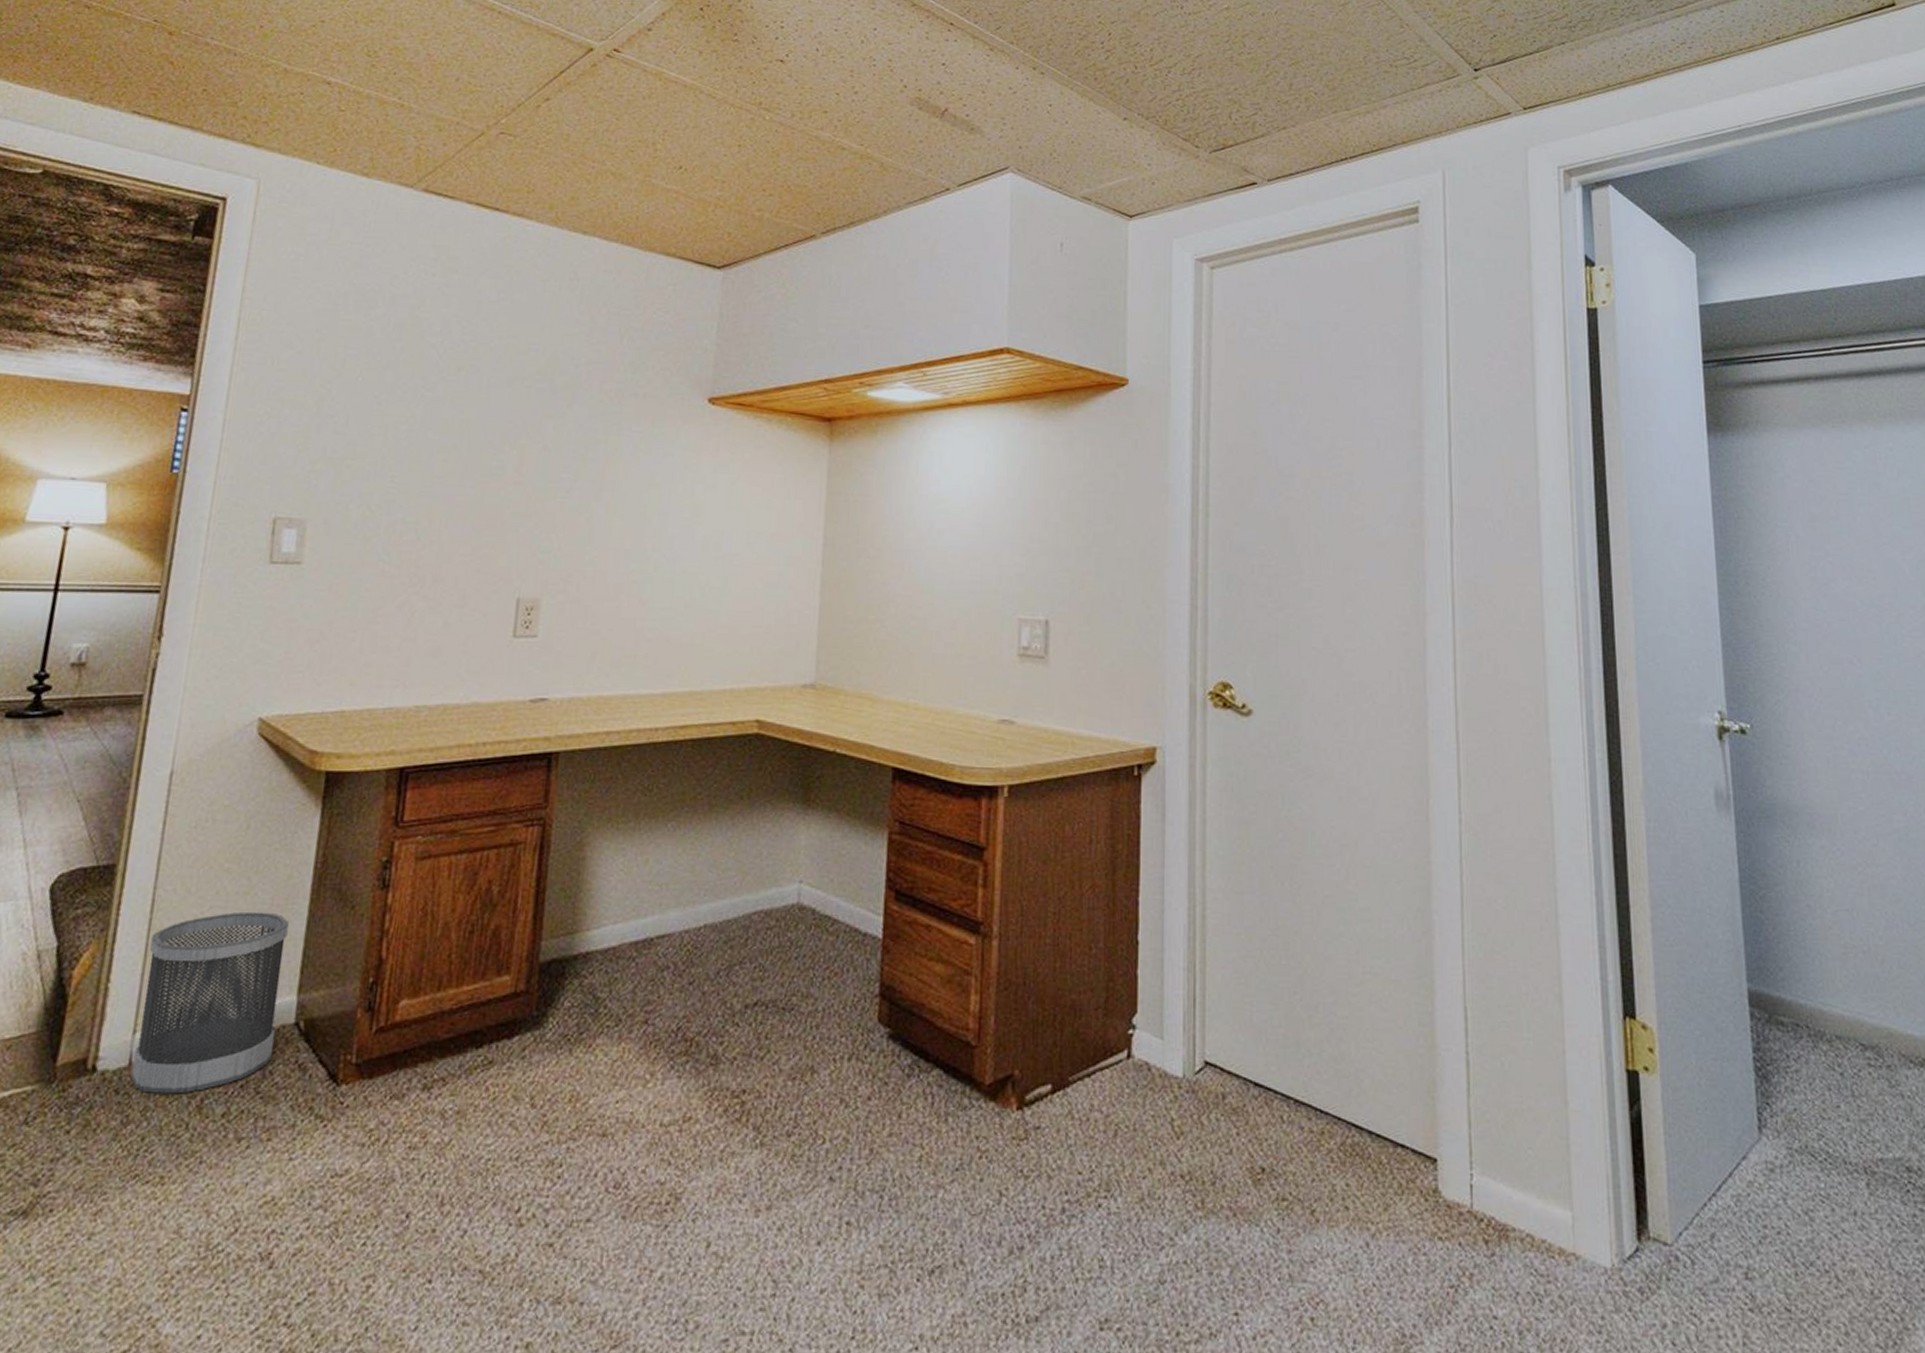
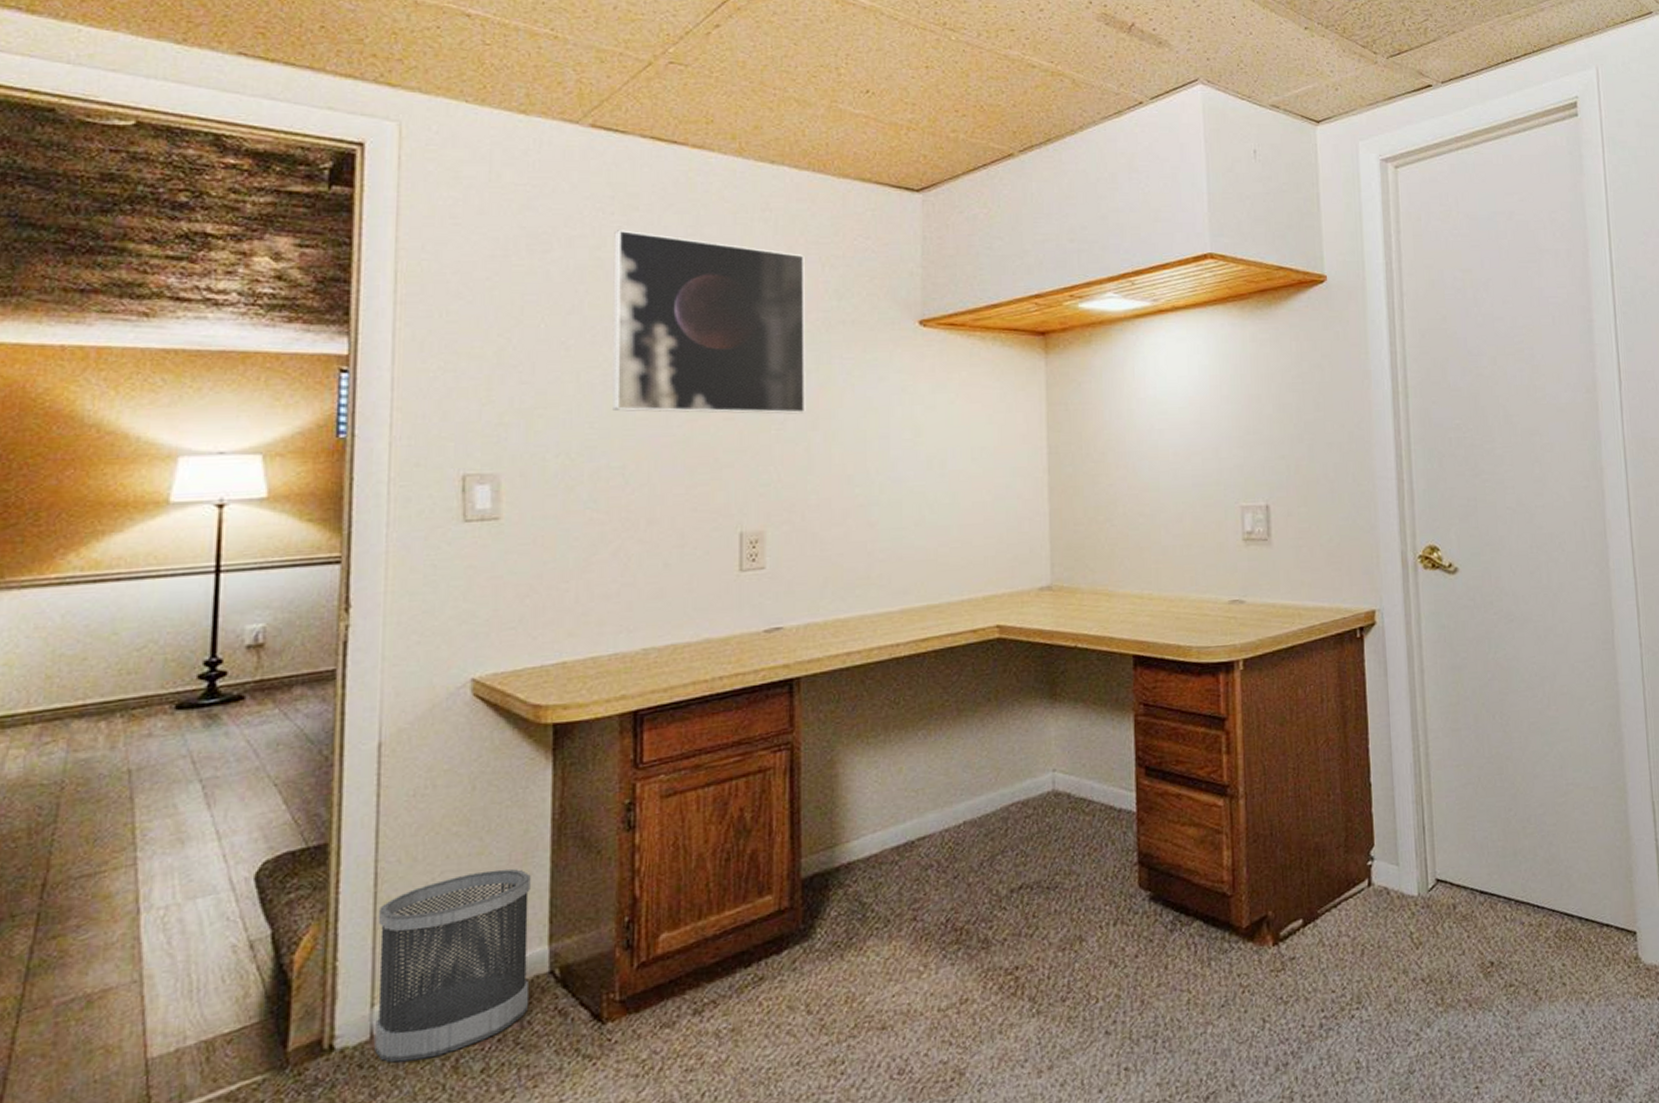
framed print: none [413,291,605,484] -> present [612,230,806,414]

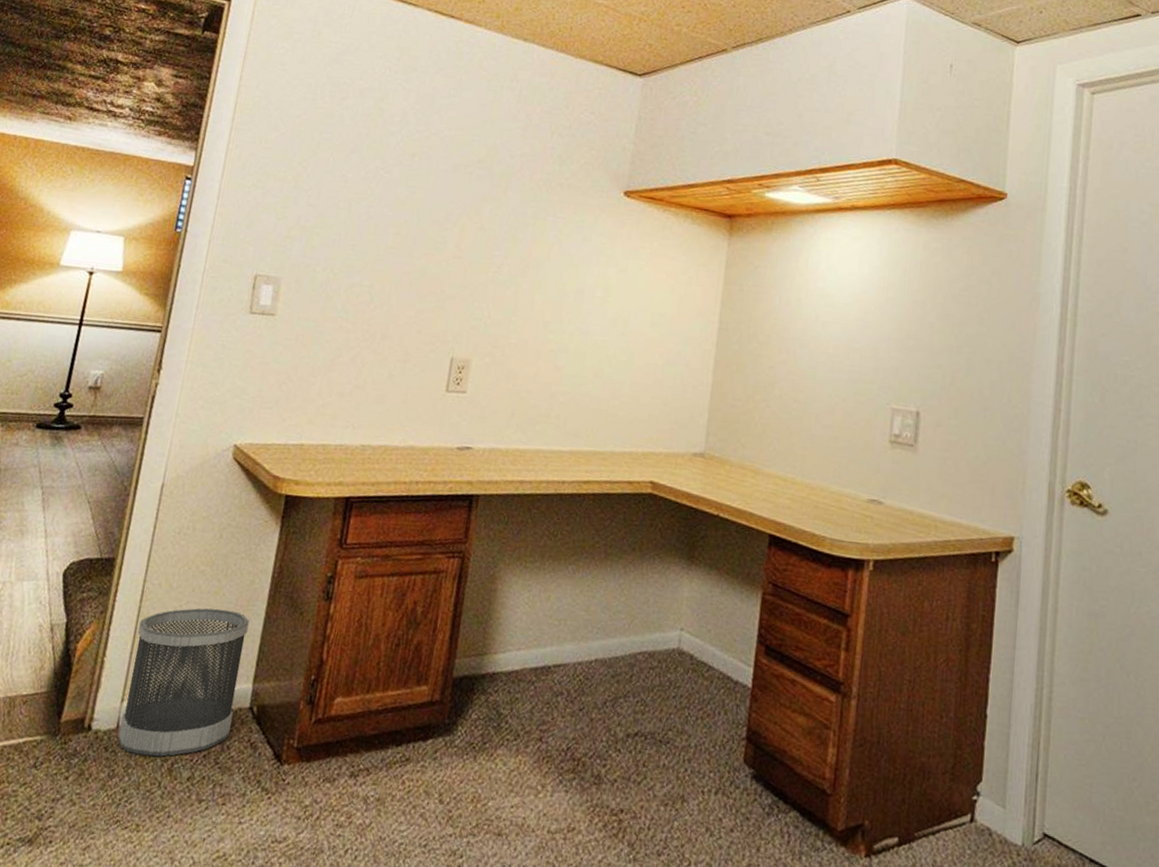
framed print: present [612,230,806,414] -> none [371,86,539,261]

